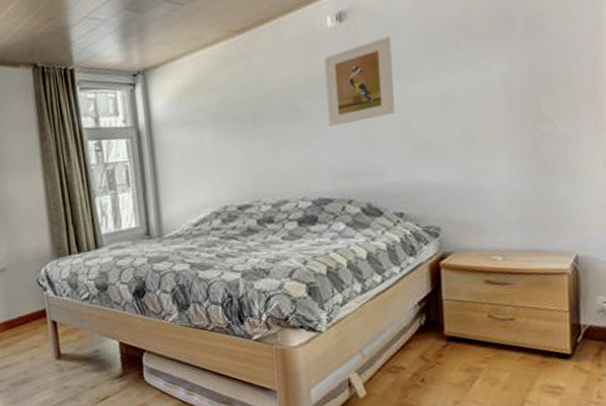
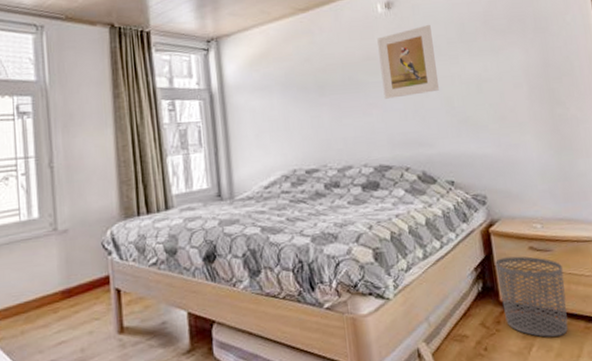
waste bin: none [443,290,523,371] -> present [495,256,569,337]

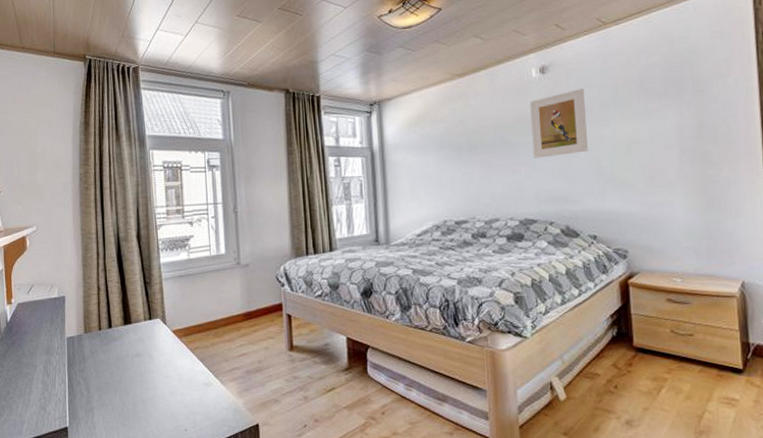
waste bin: present [495,256,569,337] -> none [632,306,700,381]

